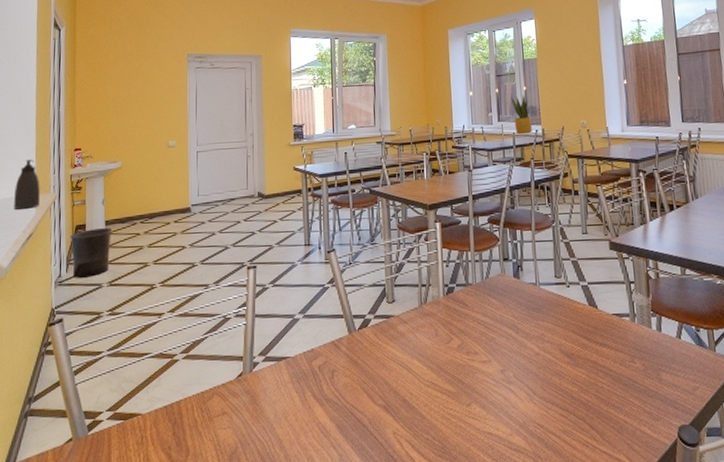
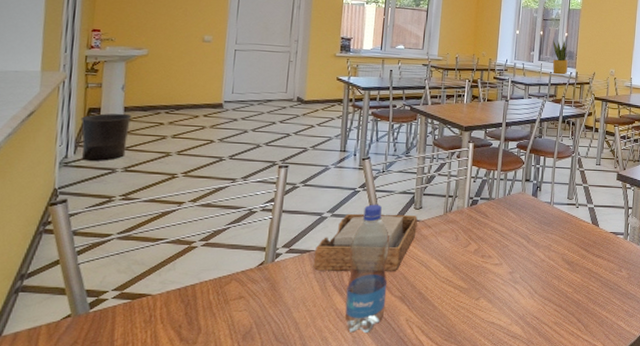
soap dispenser: present [14,159,40,209] -> none [12,33,48,85]
napkin holder: none [290,309,392,380] -> present [313,213,418,272]
bottle: none [326,300,370,451] -> present [344,204,390,334]

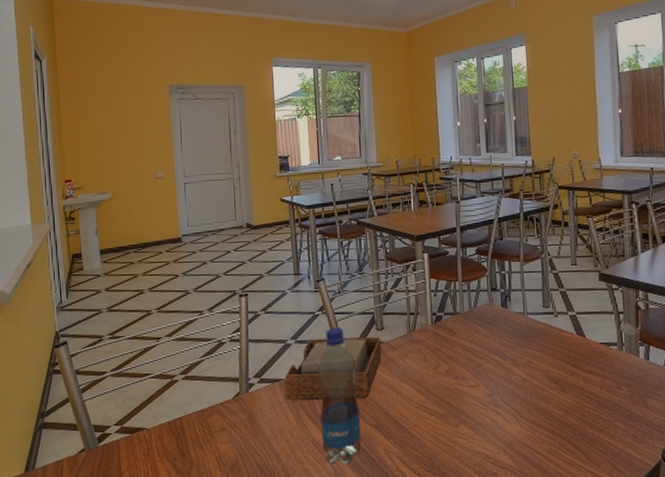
waste bin: present [80,113,132,161] -> none [67,256,108,304]
planter: present [552,40,570,75] -> none [500,125,521,166]

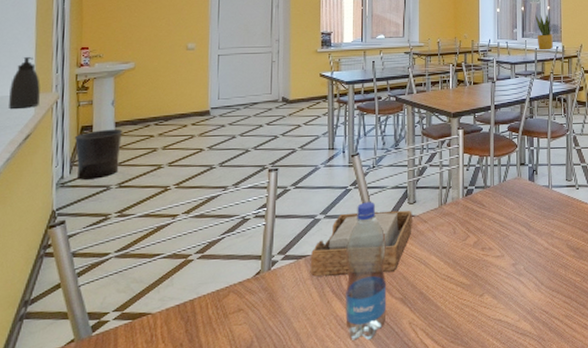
soap dispenser: none [11,190,36,239] -> present [9,56,40,109]
waste bin: none [67,256,108,304] -> present [74,129,123,180]
planter: none [500,125,521,166] -> present [535,13,554,50]

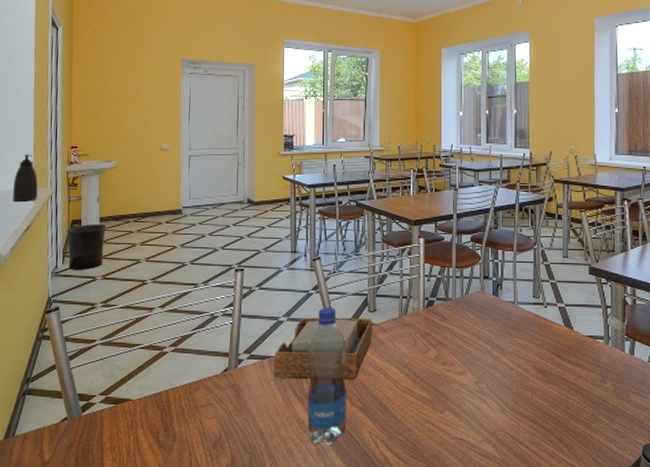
planter: present [535,13,554,50] -> none [501,117,521,157]

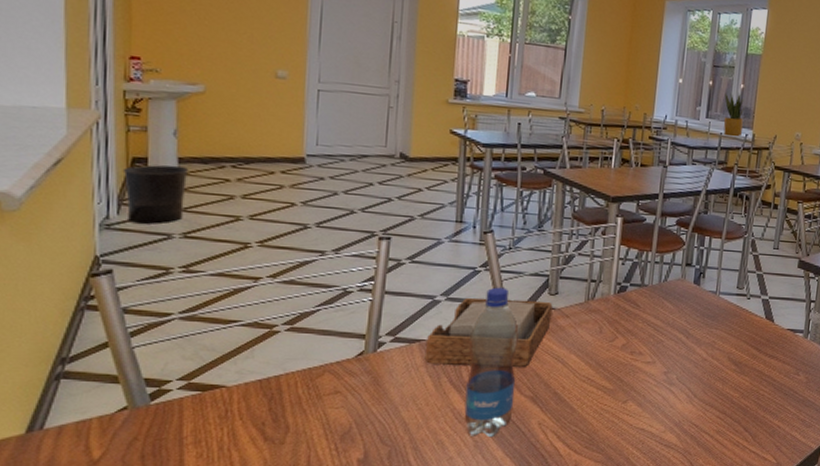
soap dispenser: present [13,154,38,201] -> none [30,58,74,126]
planter: none [501,117,521,157] -> present [723,92,746,137]

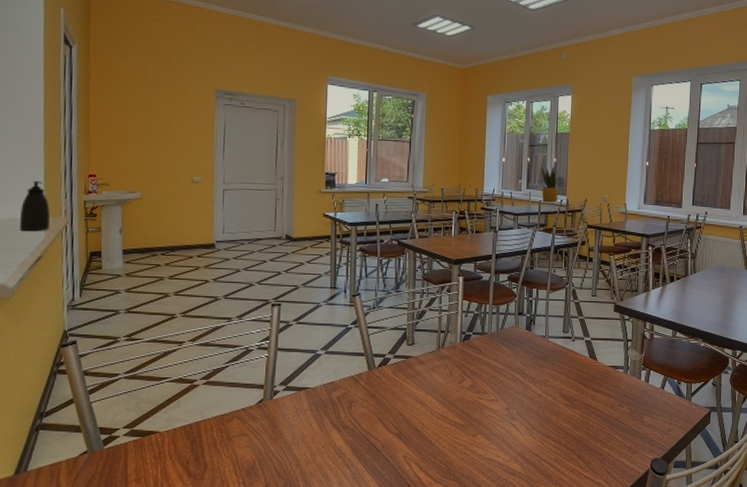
soap dispenser: none [30,58,74,126] -> present [20,180,50,231]
waste bin: present [122,165,189,224] -> none [83,256,131,303]
napkin holder: present [424,297,553,368] -> none [310,350,411,409]
bottle: present [464,287,519,438] -> none [343,341,384,470]

